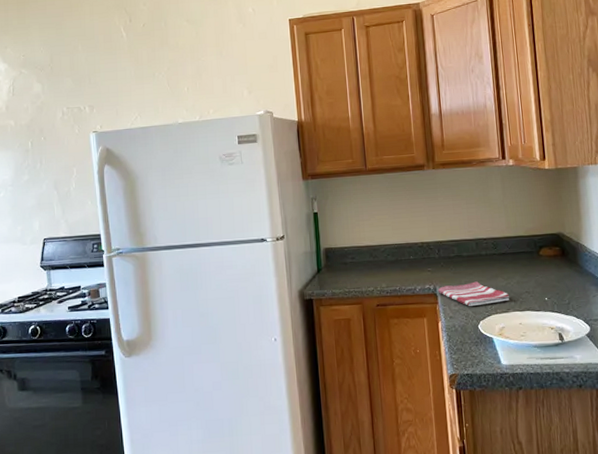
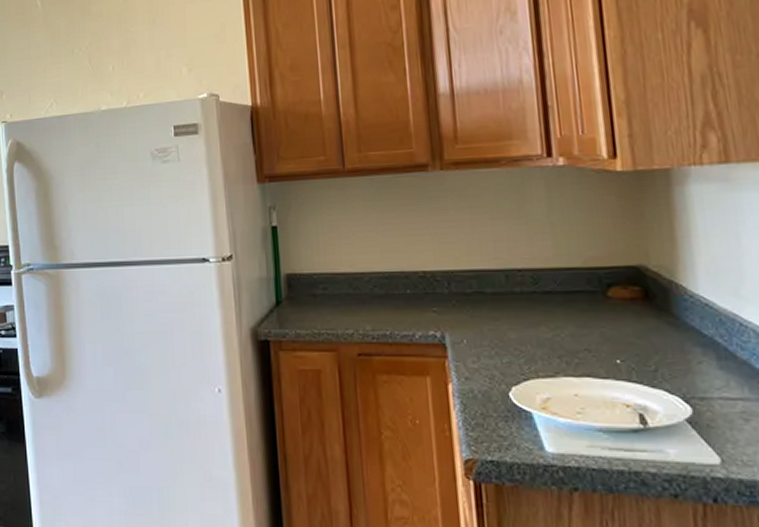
dish towel: present [438,281,510,307] -> none [447,330,559,366]

